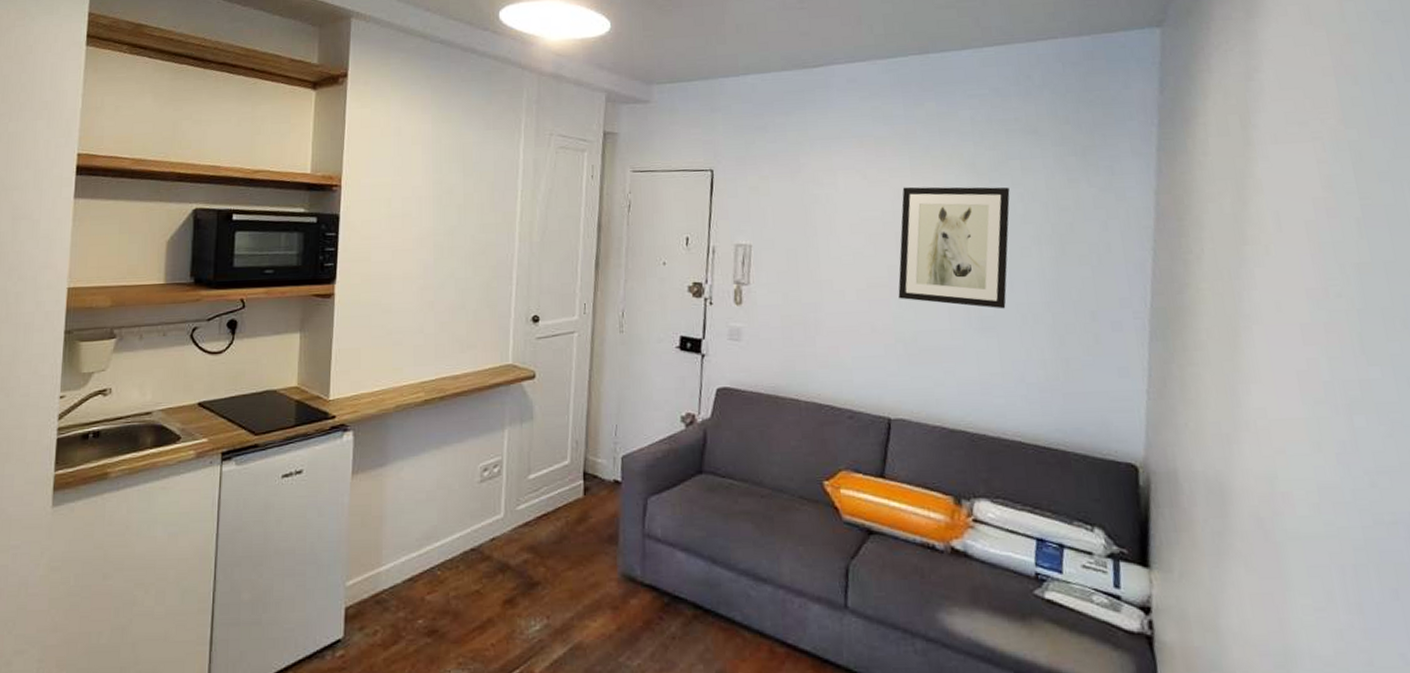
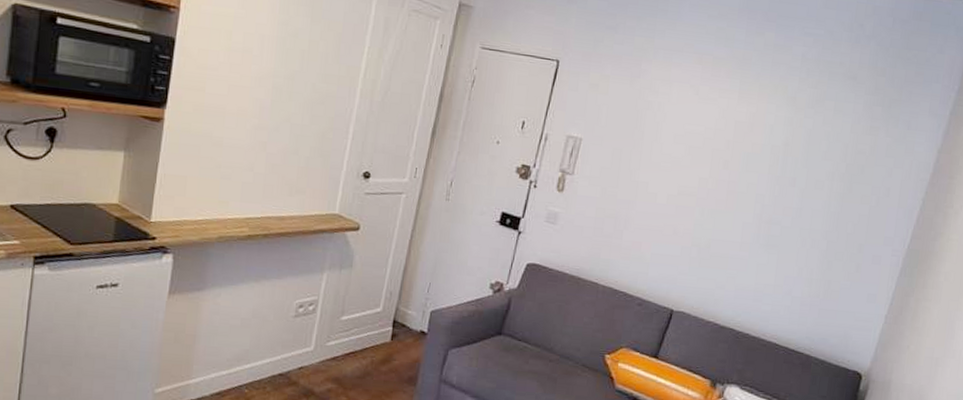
wall art: present [898,186,1010,309] -> none [703,108,820,232]

